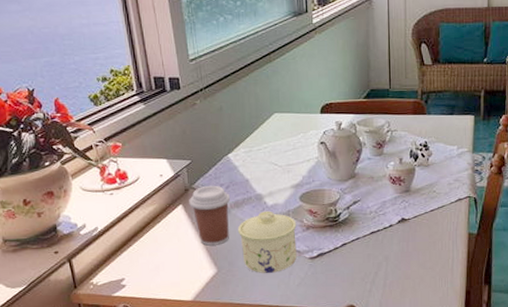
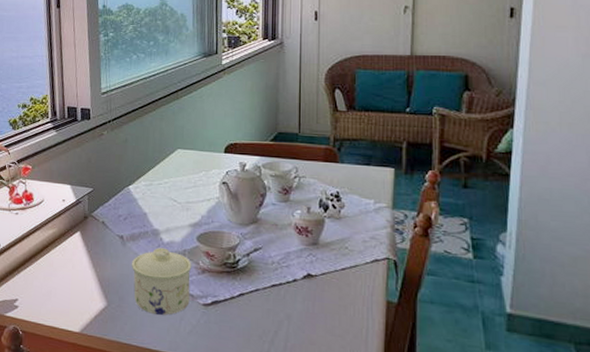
coffee cup: present [189,185,231,246] -> none [87,215,128,278]

